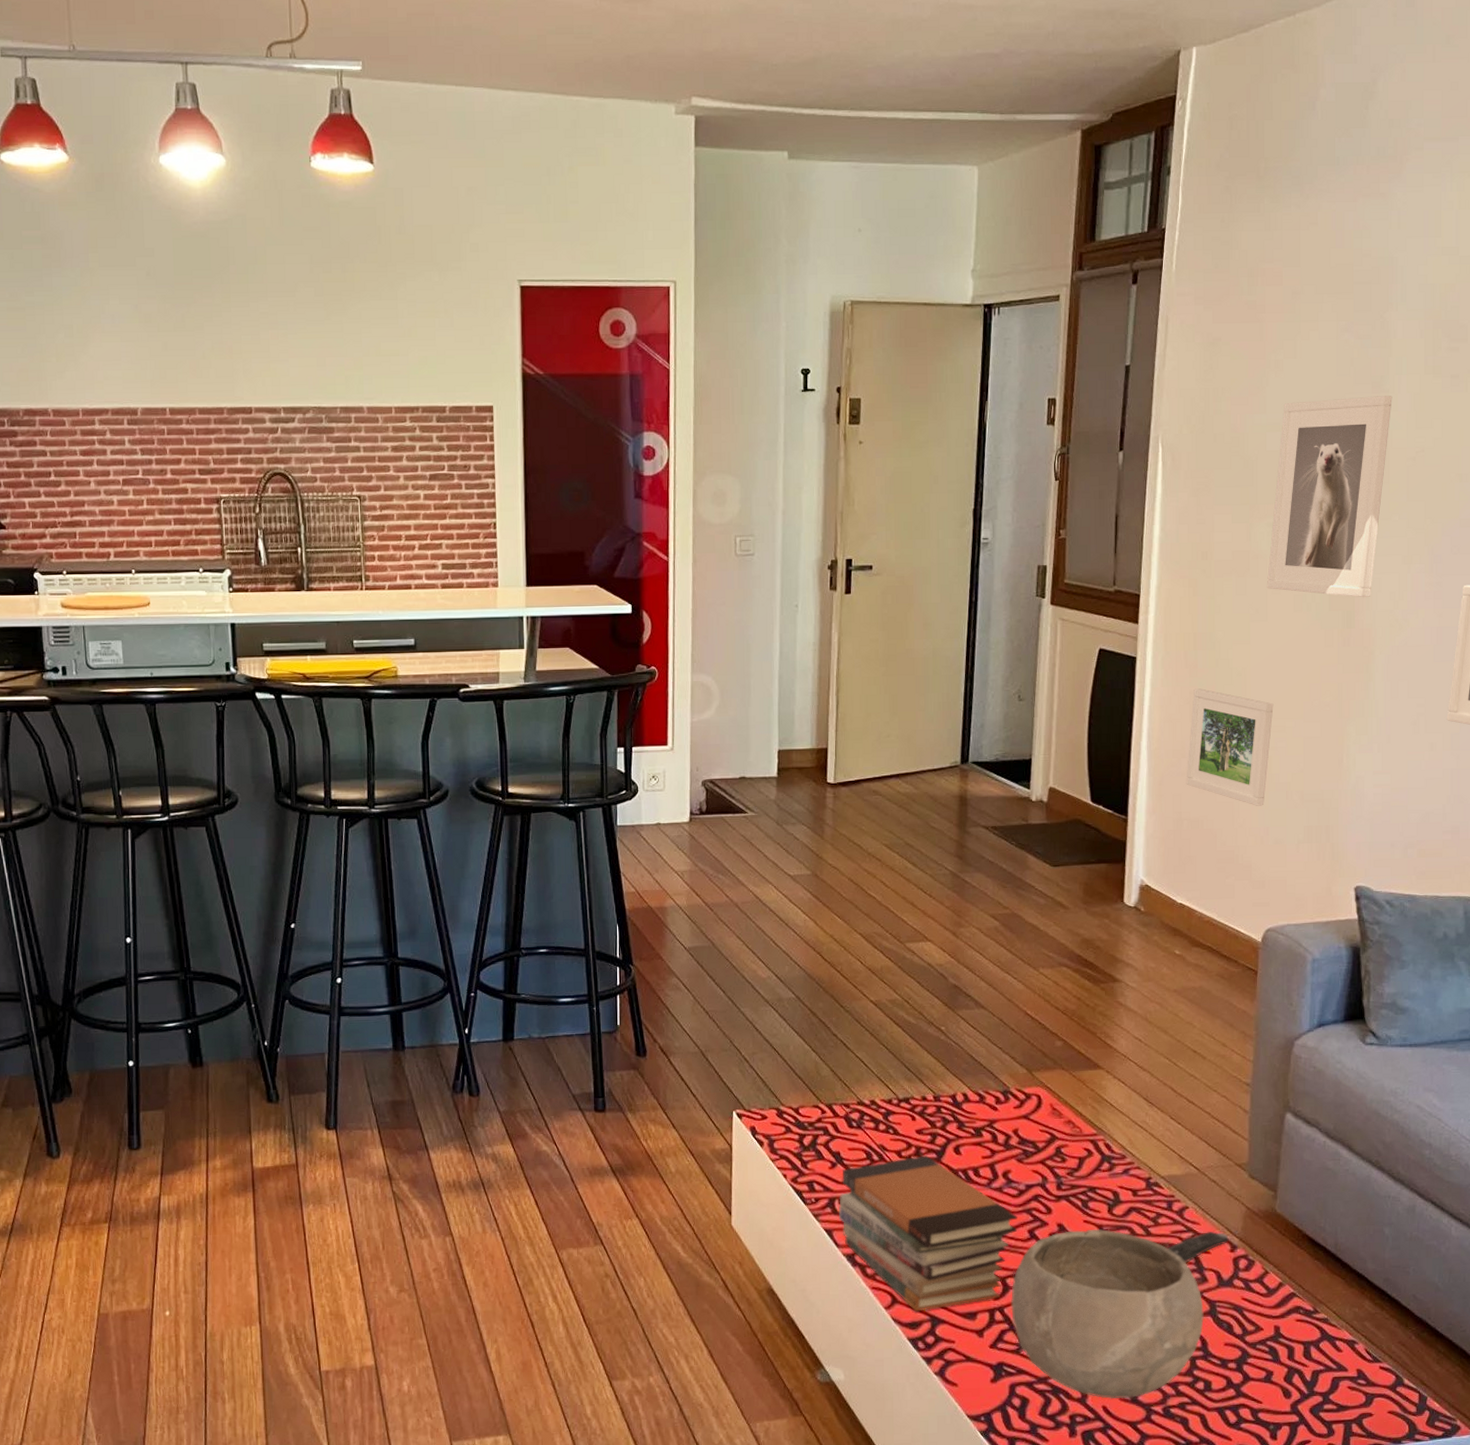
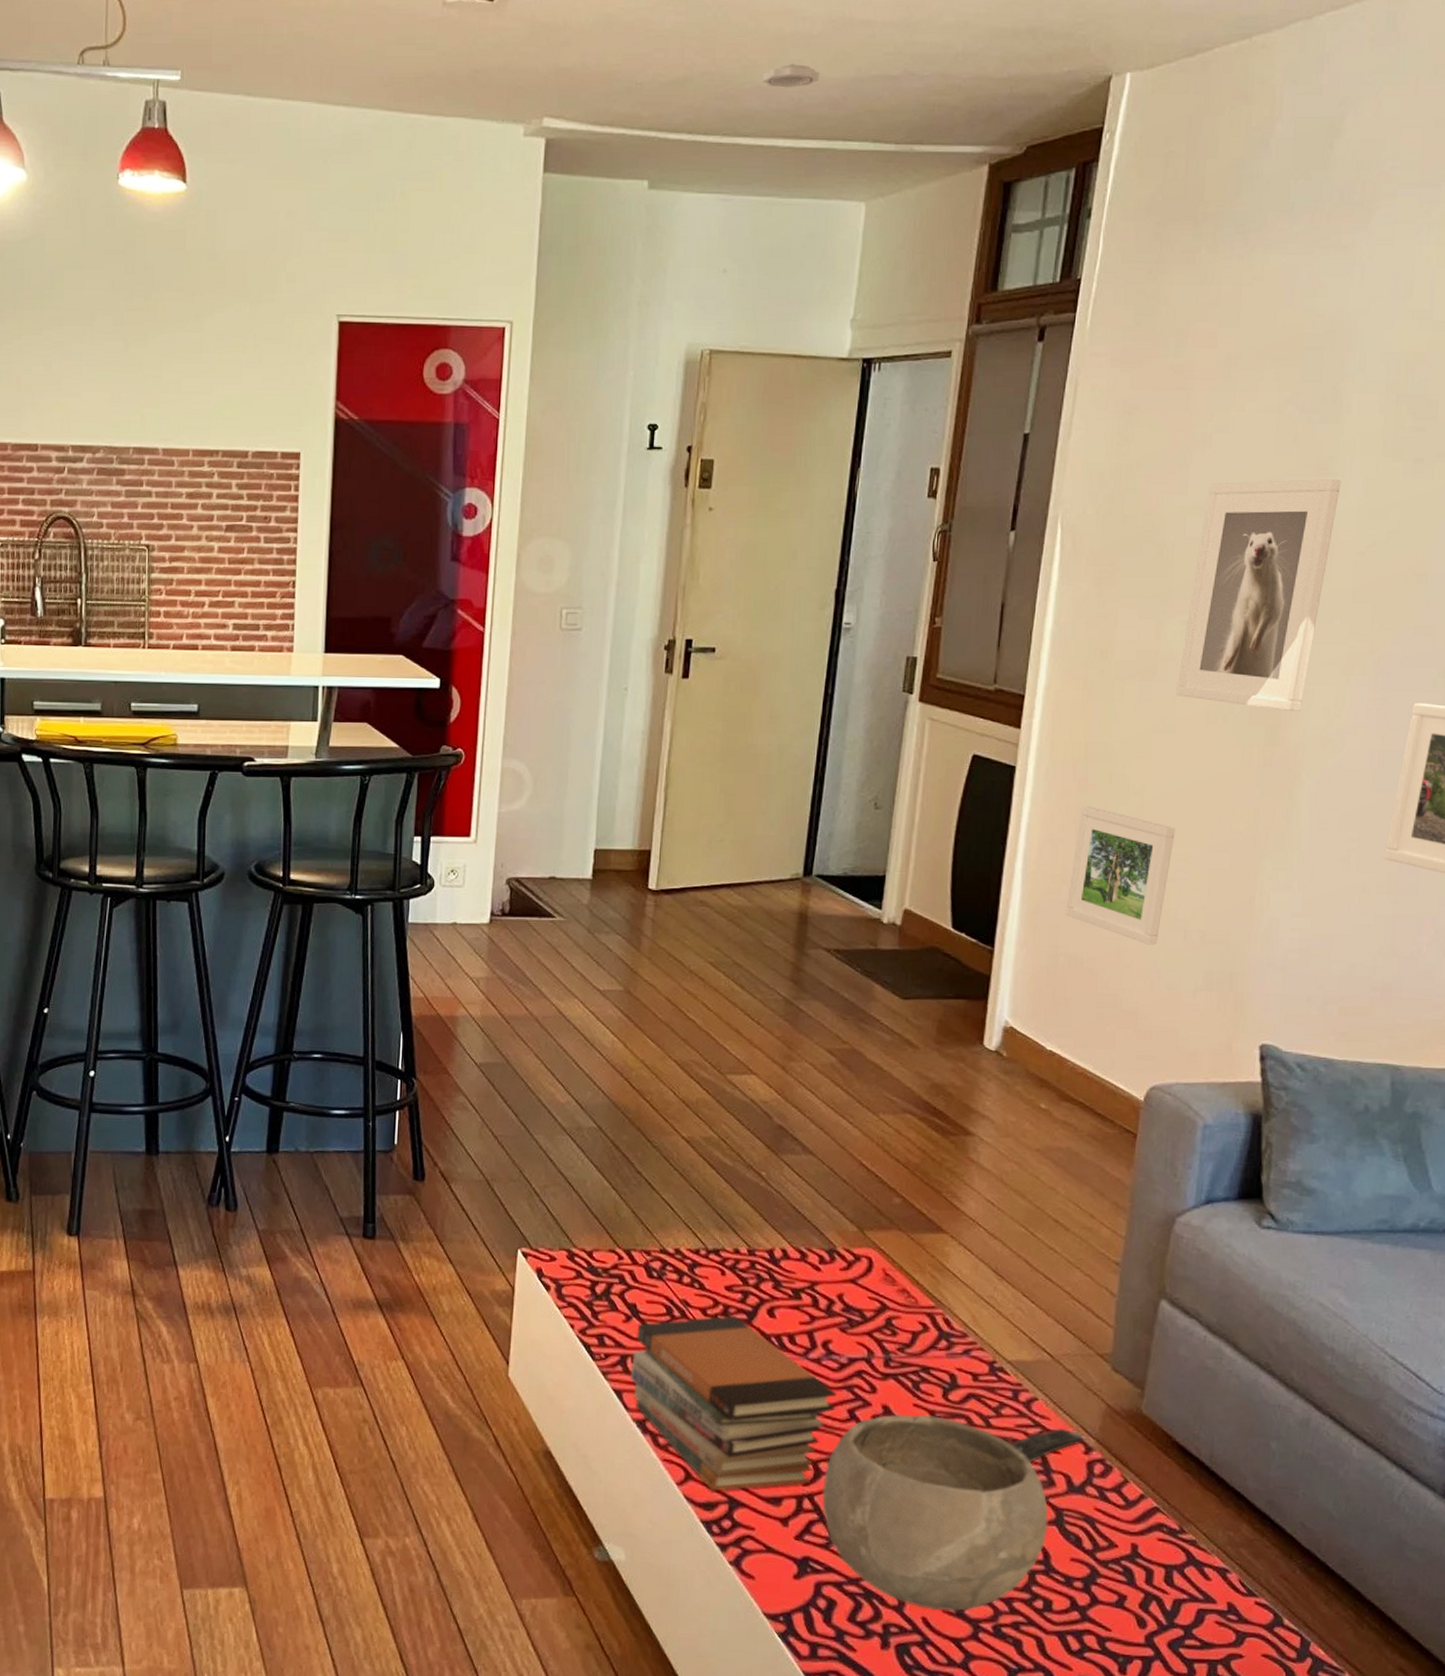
smoke detector: none [881,44,931,66] -> present [761,63,819,88]

